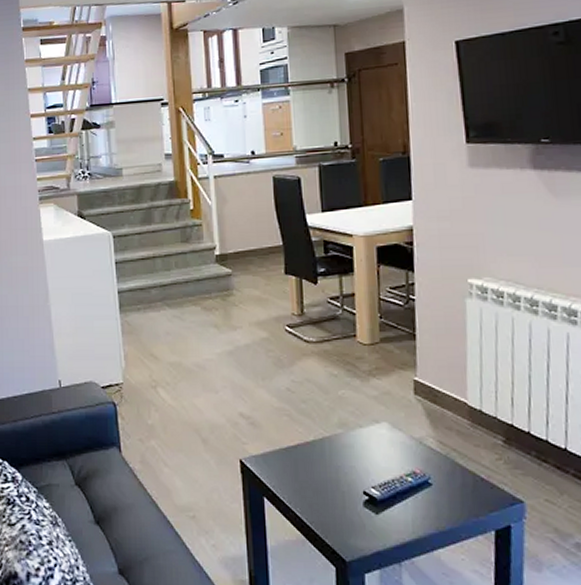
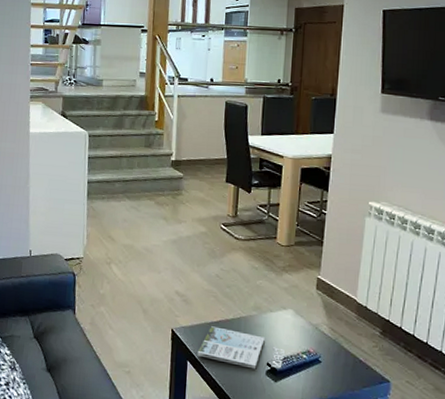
magazine: none [274,452,386,501] -> present [197,326,286,369]

